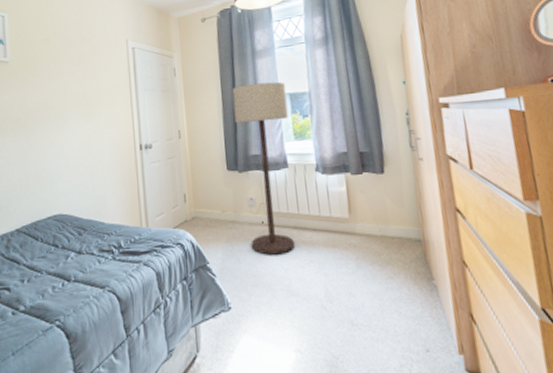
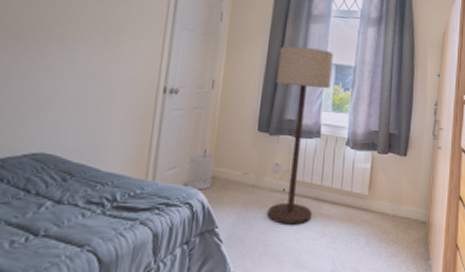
wastebasket: none [172,197,196,231] -> present [185,153,215,190]

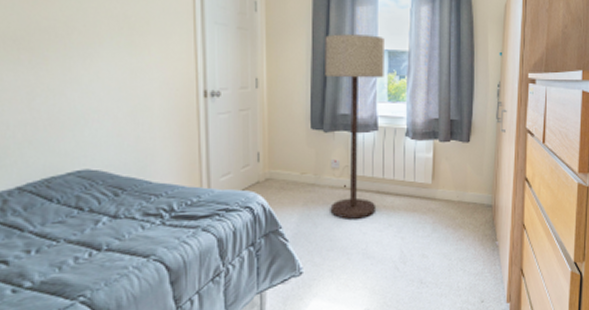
wastebasket: present [185,153,215,190] -> none [242,156,270,194]

